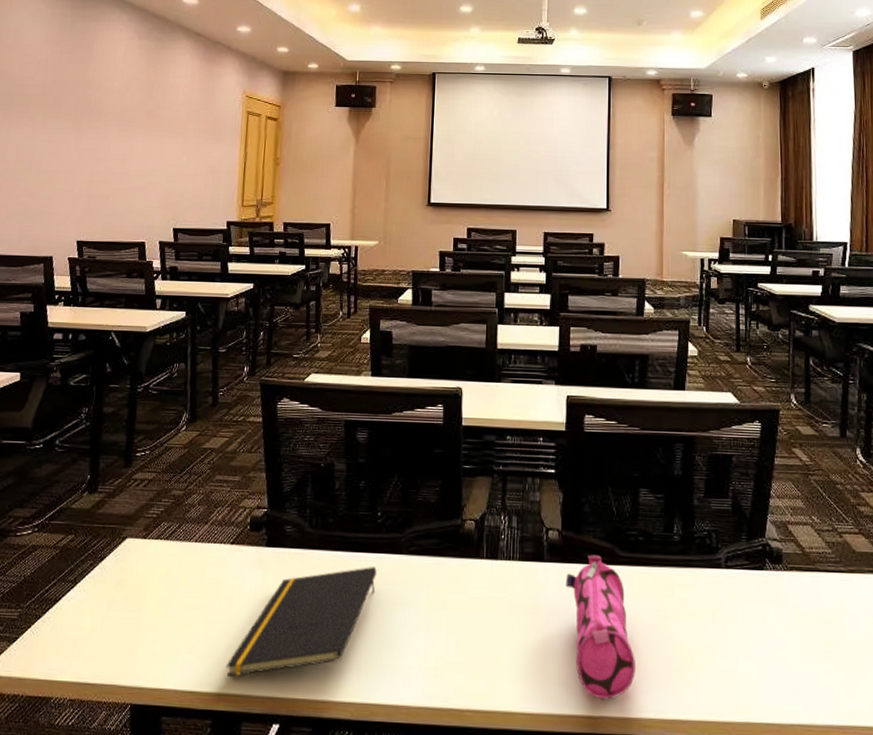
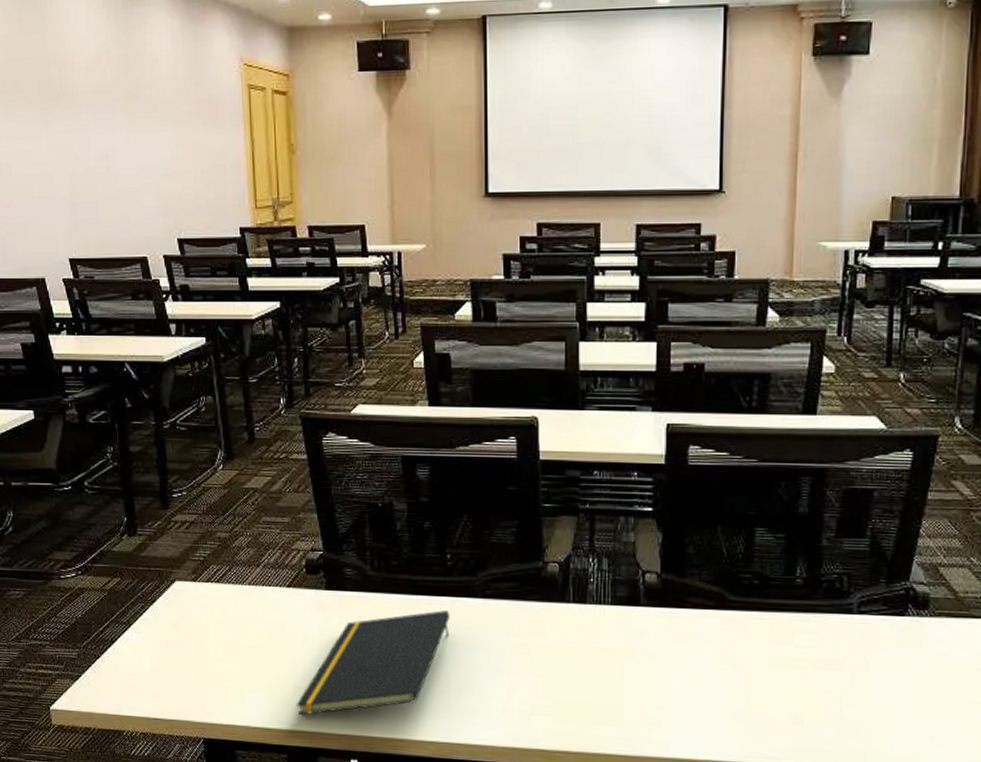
pencil case: present [565,555,635,700] -> none [666,599,746,745]

